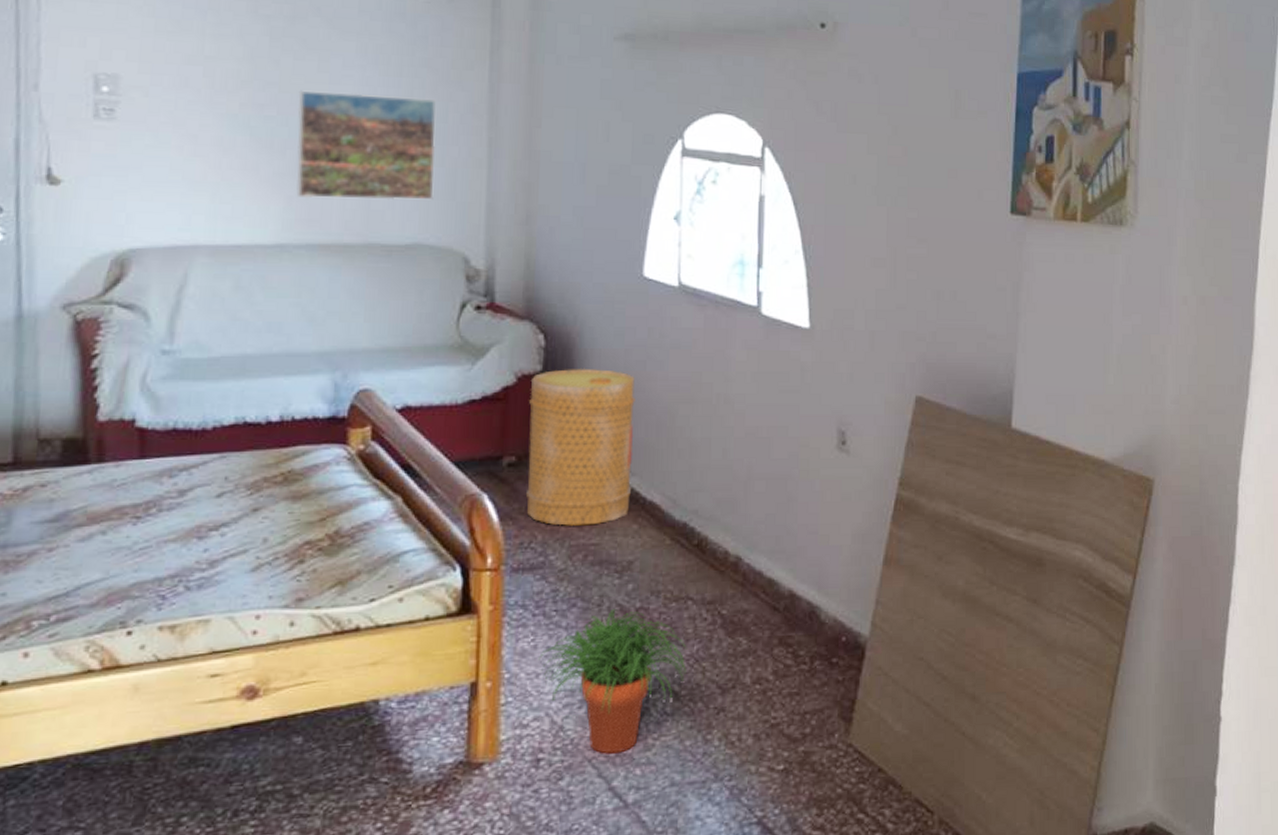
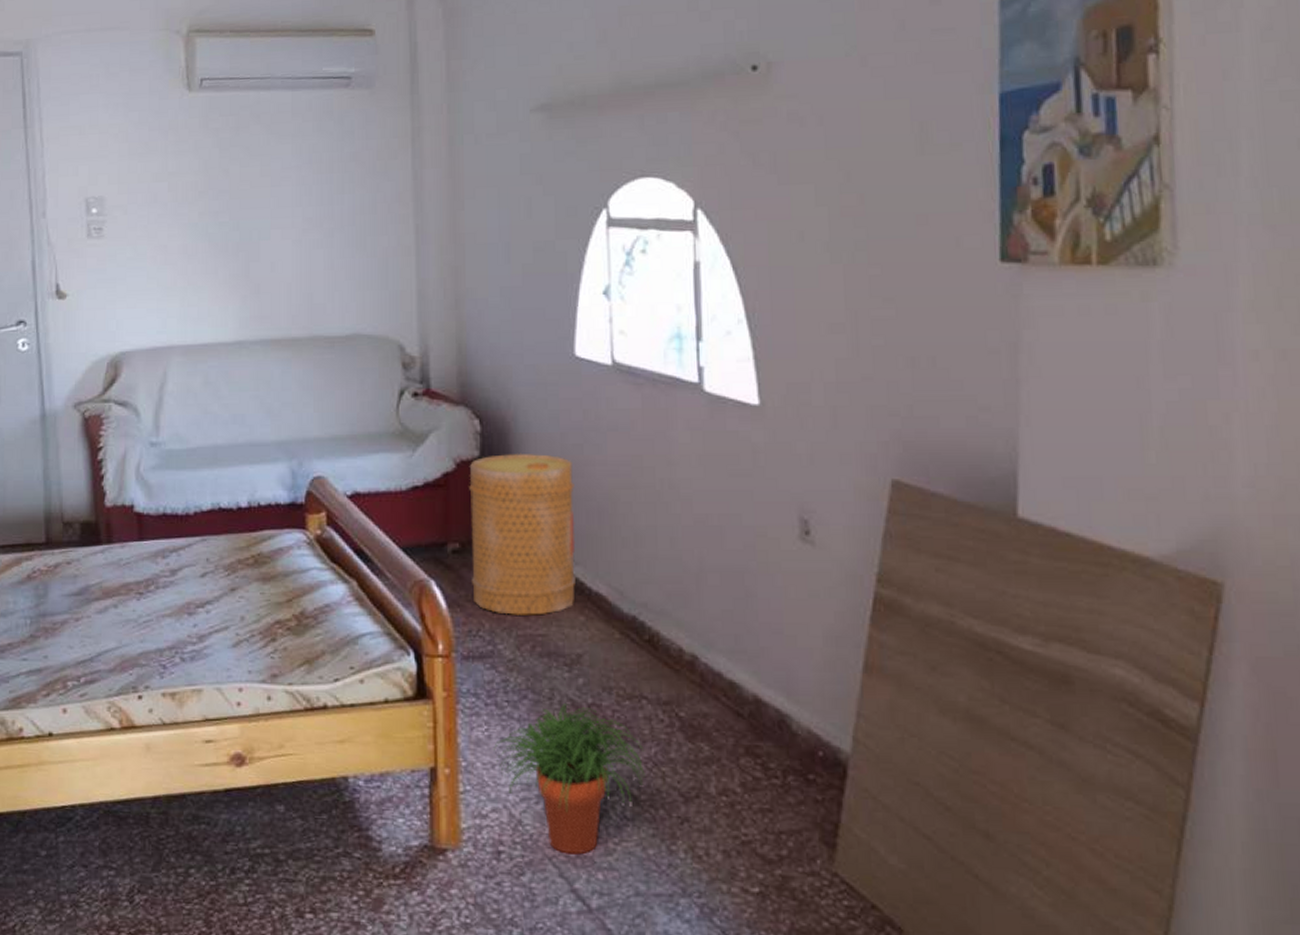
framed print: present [296,90,436,200] -> none [246,192,368,297]

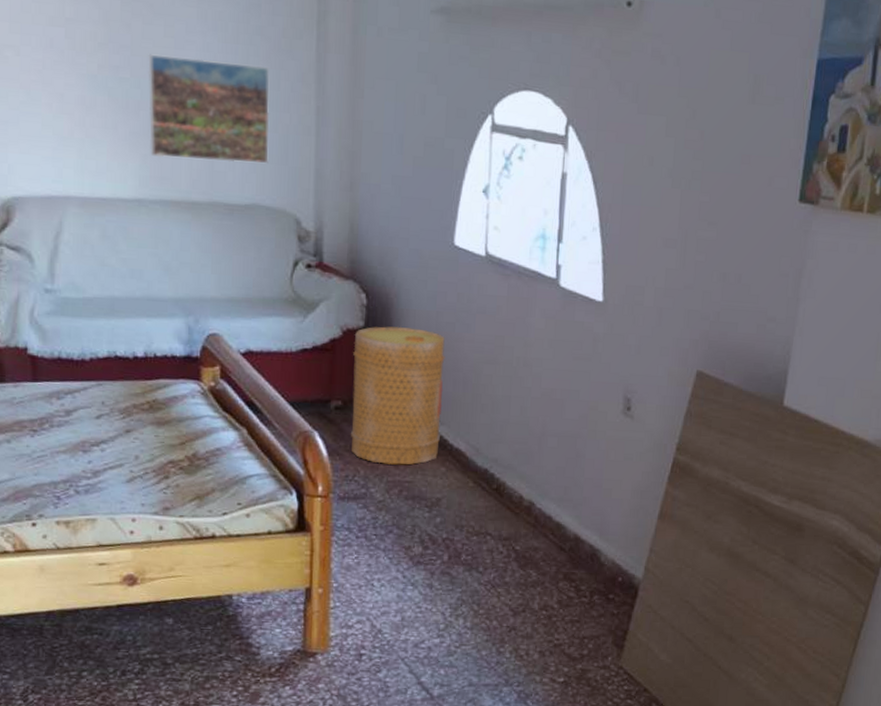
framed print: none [246,192,368,297] -> present [148,54,270,164]
potted plant: present [492,704,645,855] -> none [360,538,485,656]

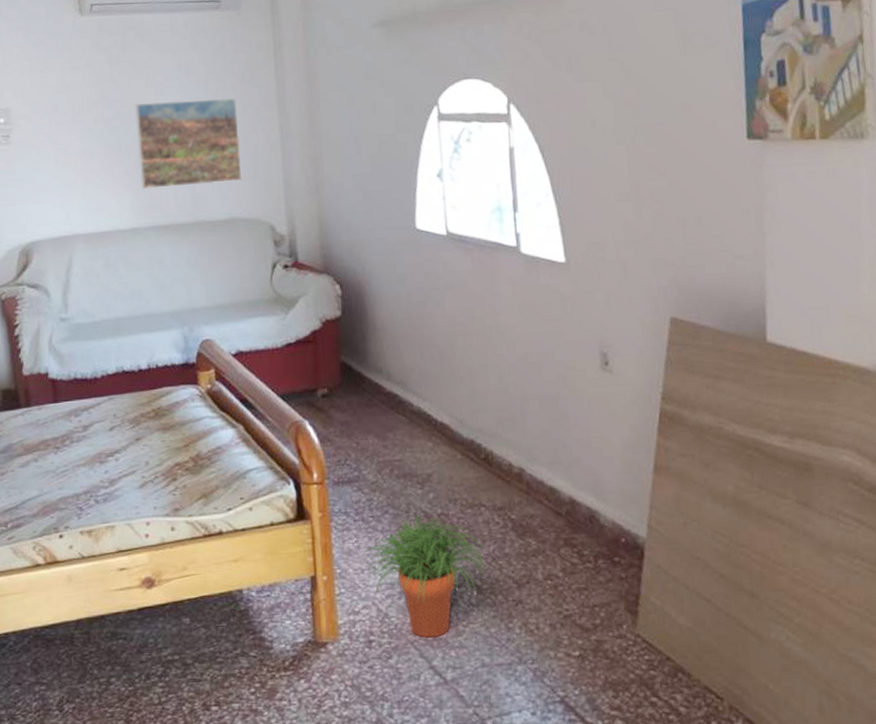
basket: present [350,326,445,465] -> none [333,311,425,446]
potted plant: none [360,538,485,656] -> present [361,515,486,638]

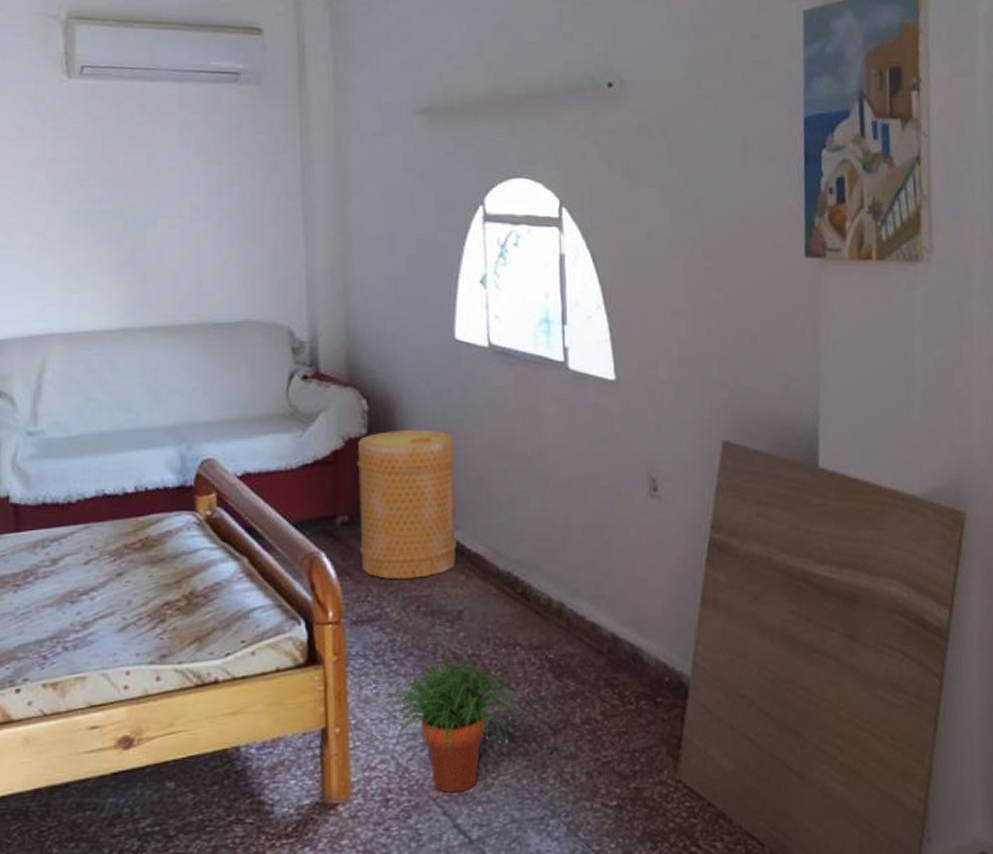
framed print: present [134,98,242,190] -> none [131,183,258,285]
basket: none [333,311,425,446] -> present [357,429,458,580]

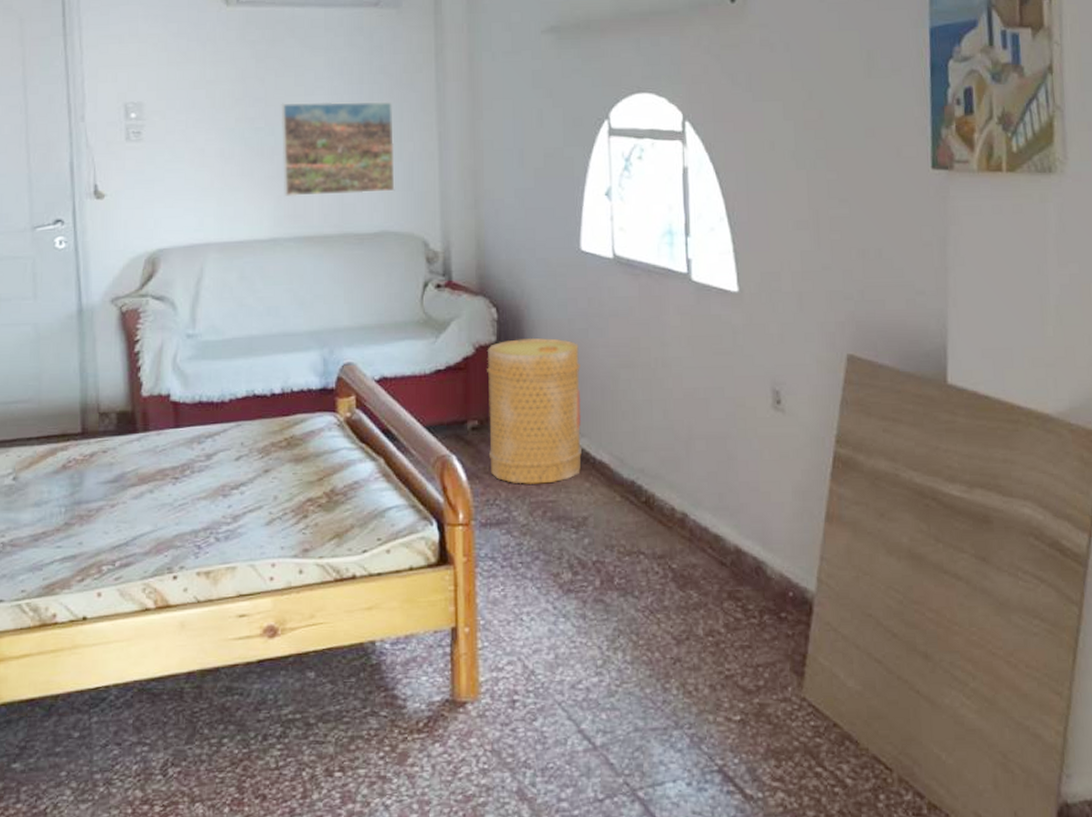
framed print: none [131,183,258,285] -> present [281,101,395,197]
potted plant: present [380,656,519,794] -> none [508,562,643,698]

